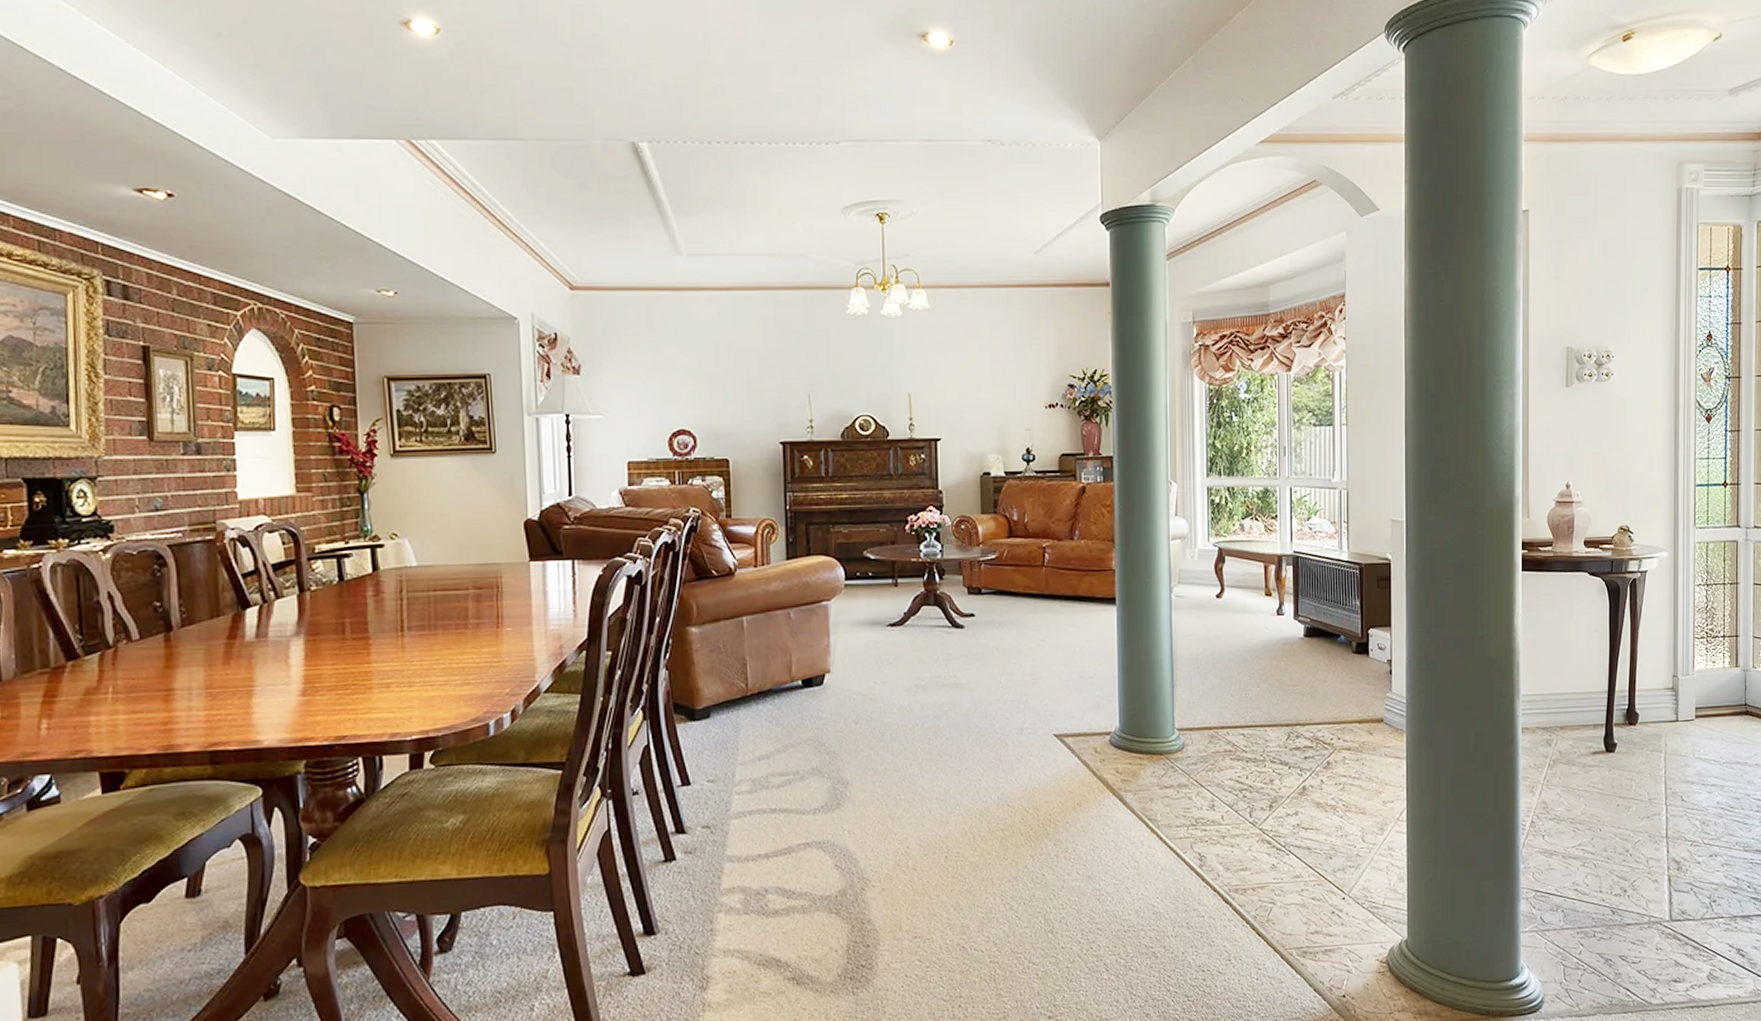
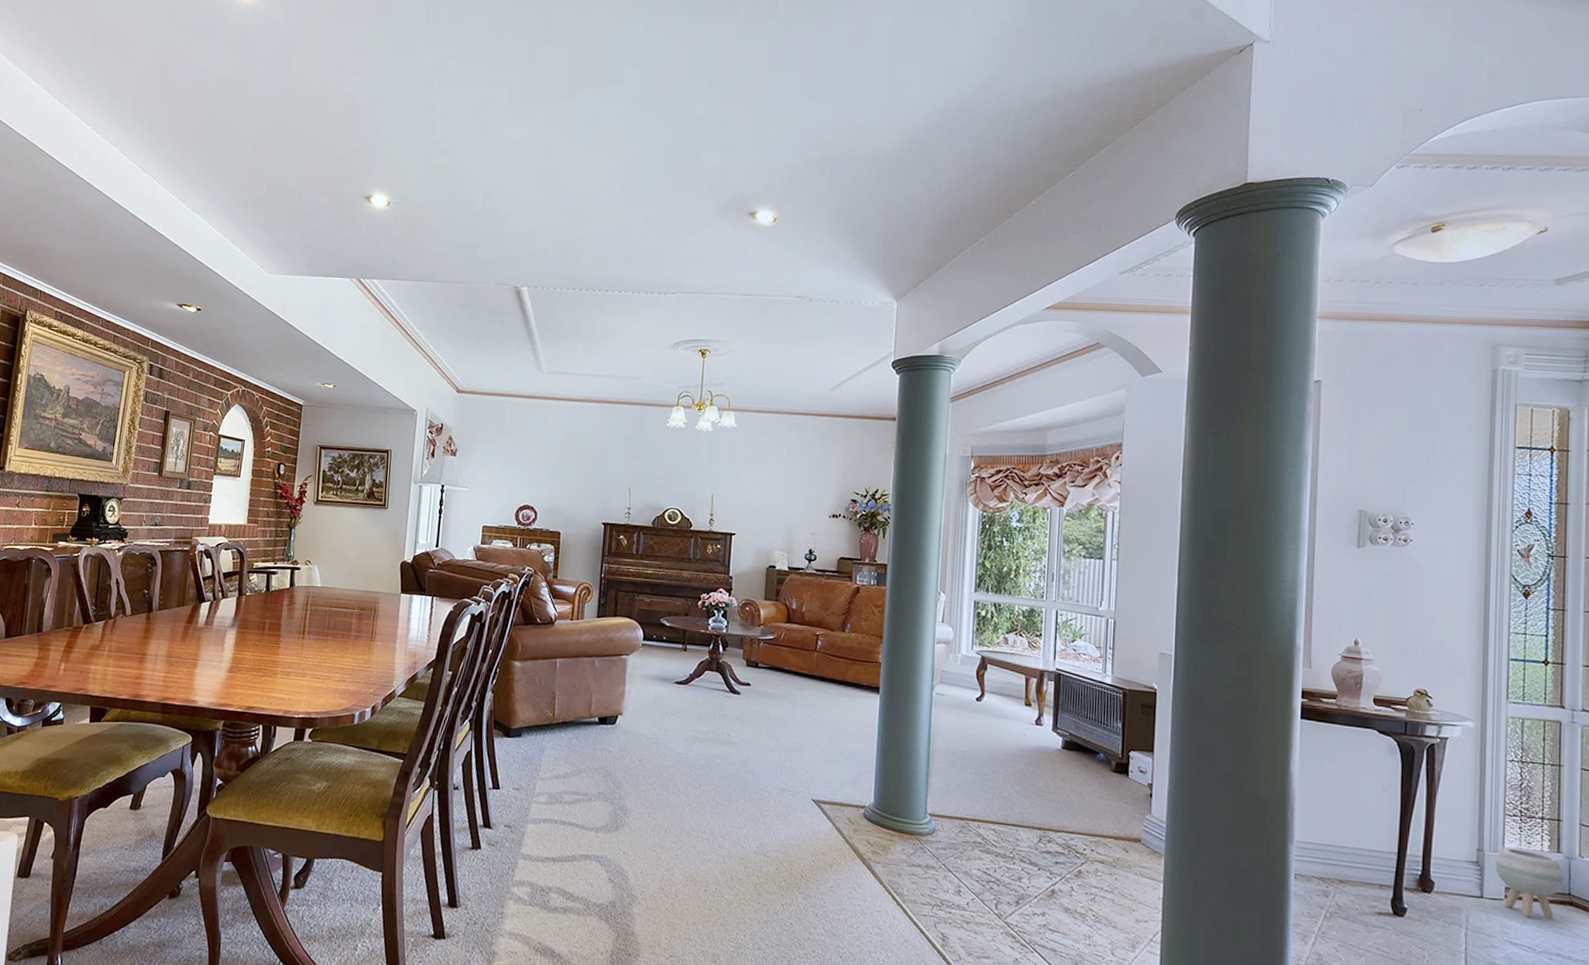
planter: none [1687,669,1742,733] -> present [1495,848,1565,919]

